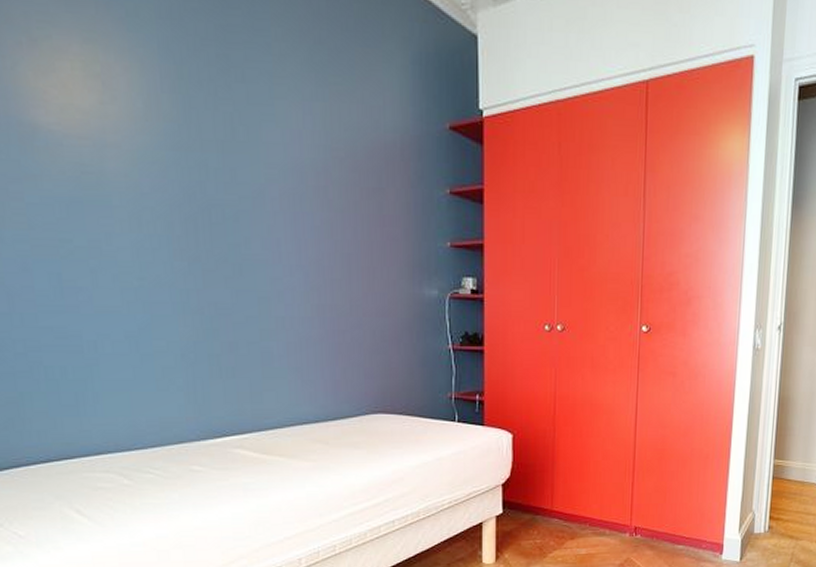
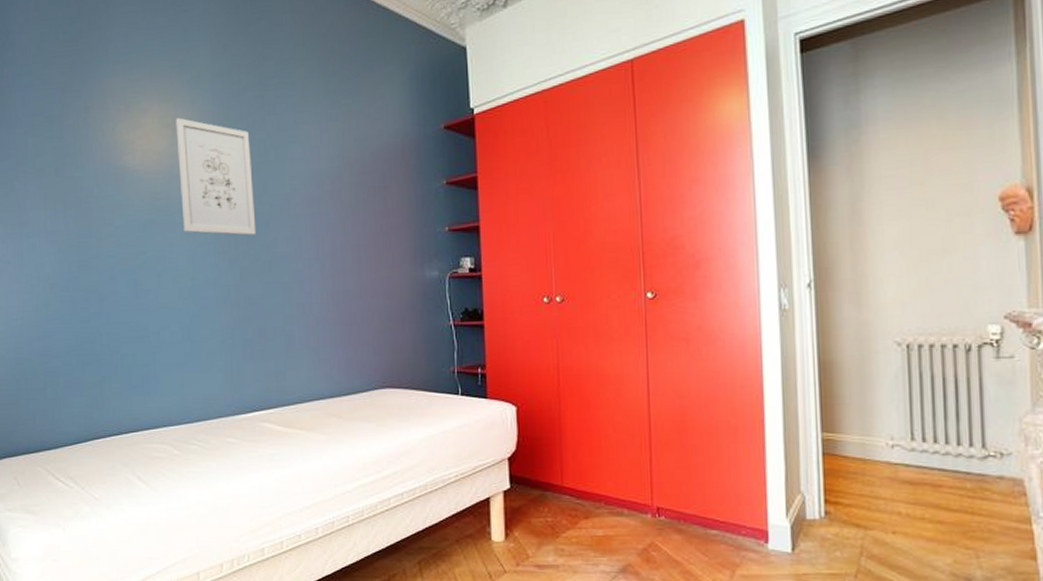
wall art: none [106,67,223,231] -> present [175,117,257,236]

